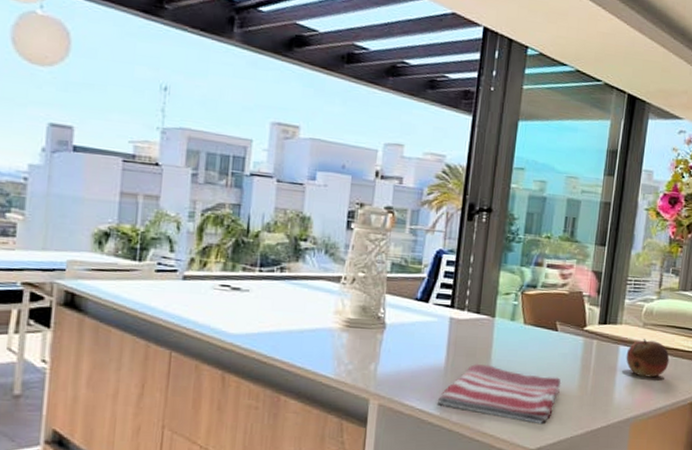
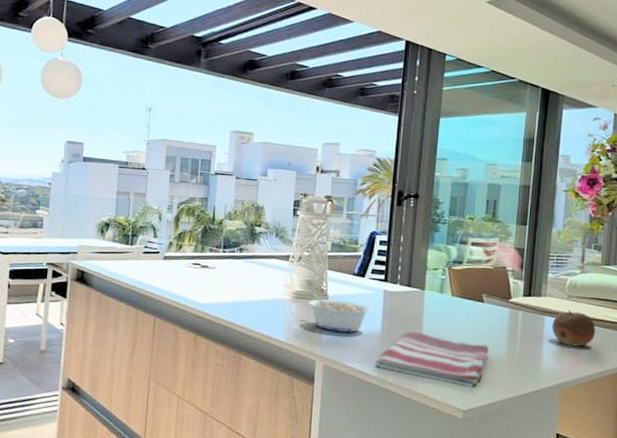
legume: none [361,319,434,367] -> present [307,292,371,333]

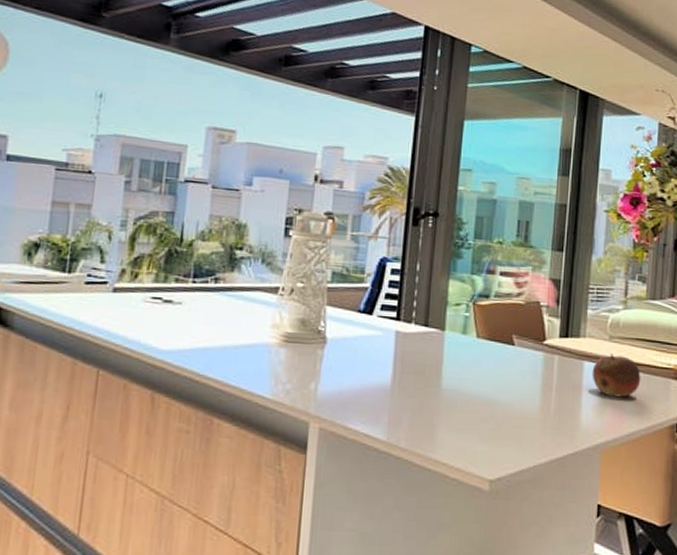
legume: present [307,292,371,333] -> none [300,333,379,386]
dish towel: present [376,331,490,388] -> none [384,382,521,452]

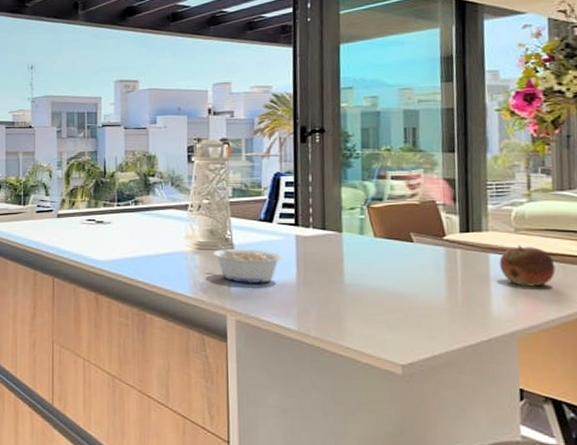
legume: none [300,333,379,386] -> present [212,241,283,284]

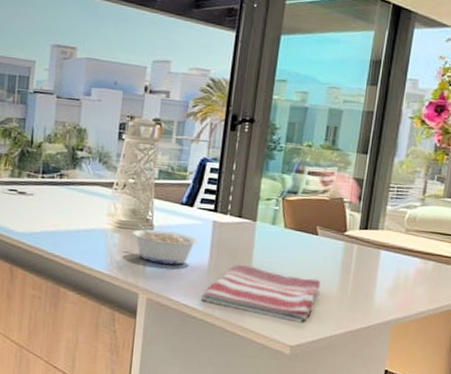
dish towel: none [294,278,426,339] -> present [201,264,321,323]
fruit: present [499,245,556,287] -> none [387,244,433,282]

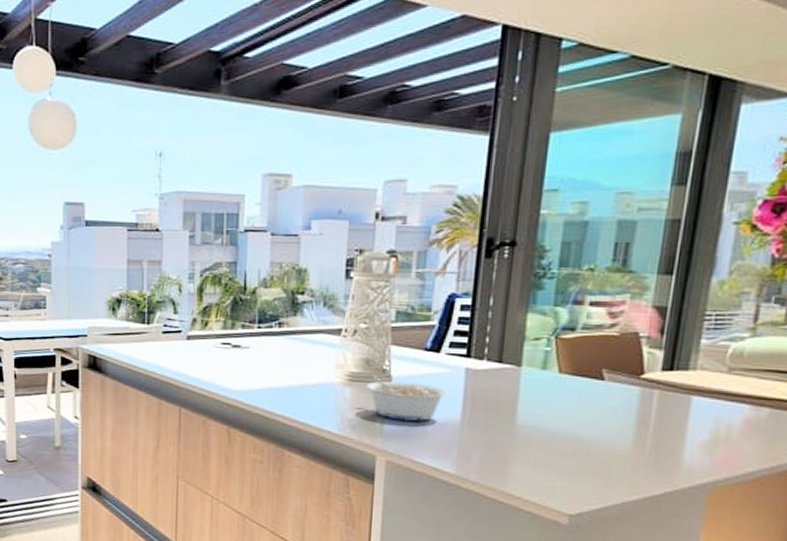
dish towel: present [201,264,321,323] -> none [453,418,609,488]

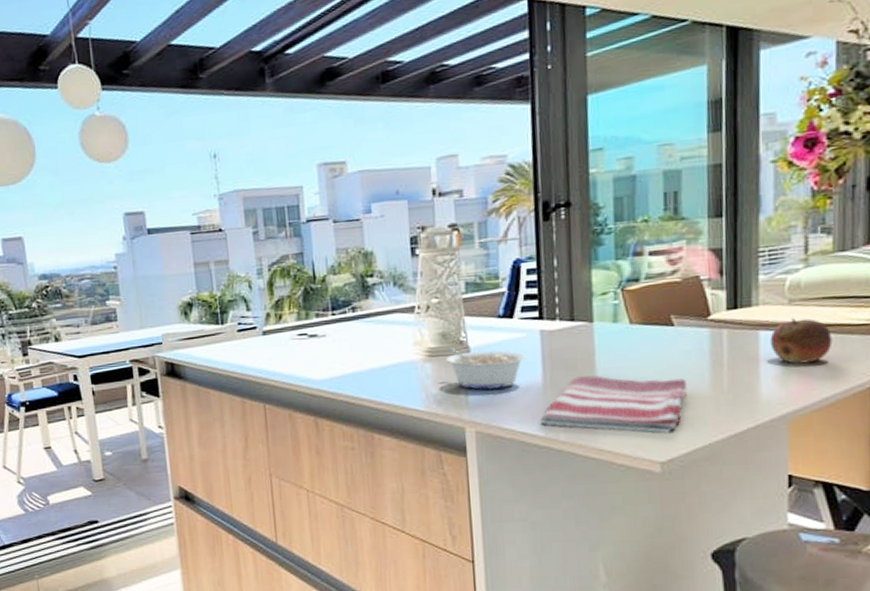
dish towel: none [453,418,609,488] -> present [541,374,688,434]
fruit: none [701,387,769,435] -> present [770,318,833,364]

